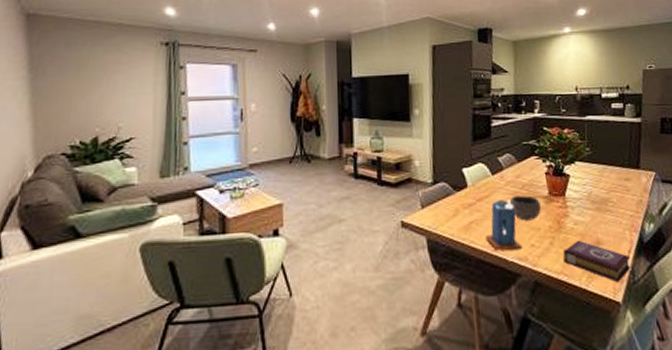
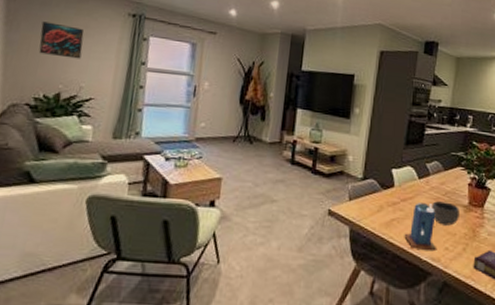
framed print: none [68,63,116,99] -> present [38,21,84,59]

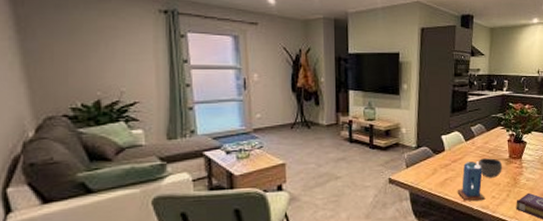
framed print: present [38,21,84,59] -> none [61,26,115,63]

